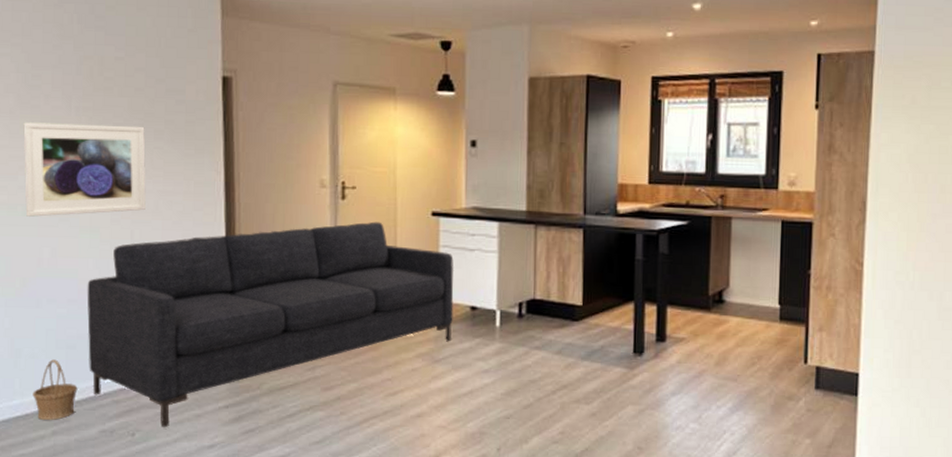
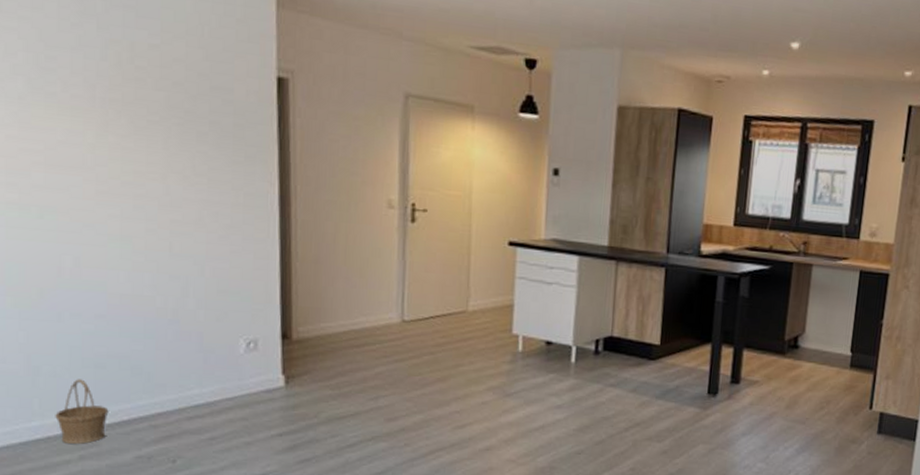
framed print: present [23,122,146,217] -> none [36,111,187,221]
sofa: present [87,221,454,427] -> none [118,248,530,455]

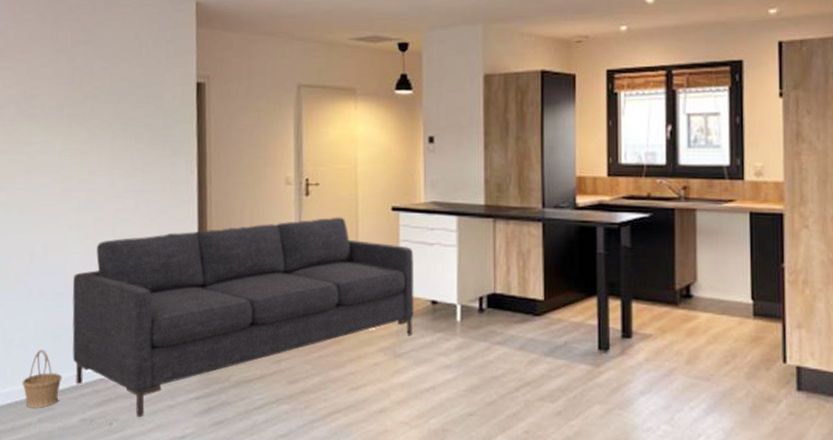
sofa: none [118,248,530,455] -> present [72,217,414,417]

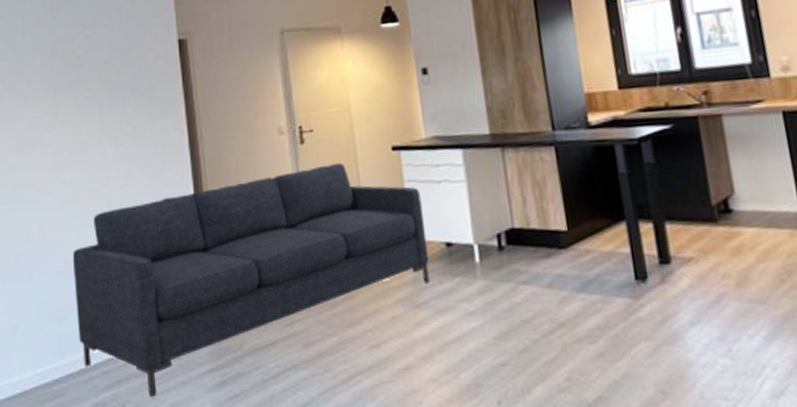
basket: present [22,349,62,408] -> none [30,333,70,396]

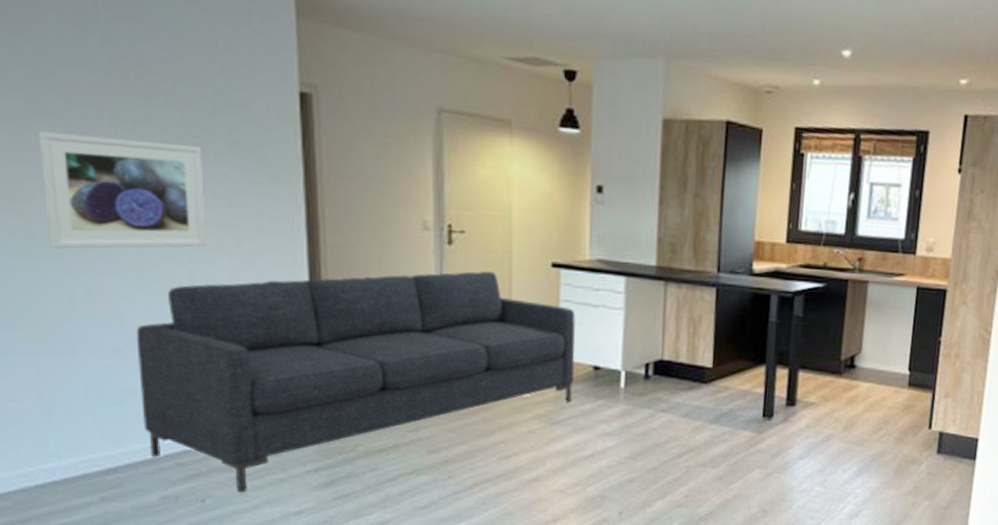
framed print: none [10,96,119,194] -> present [38,131,207,249]

